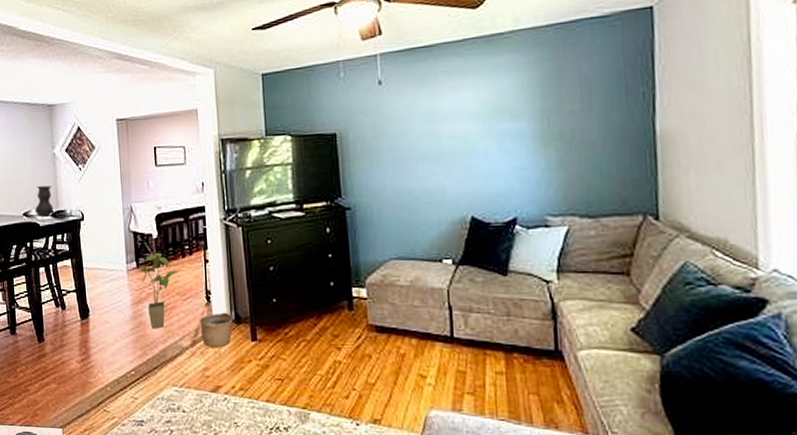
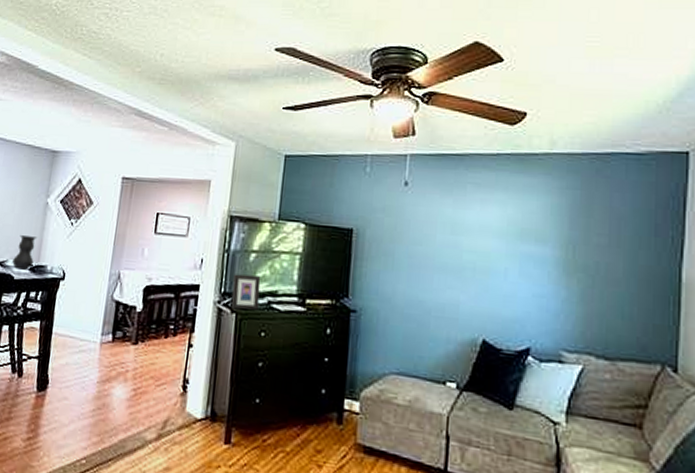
house plant: present [138,253,180,329] -> none [113,328,159,415]
basket: present [200,312,234,348] -> none [169,406,209,447]
picture frame: none [234,190,261,223] -> present [230,274,261,310]

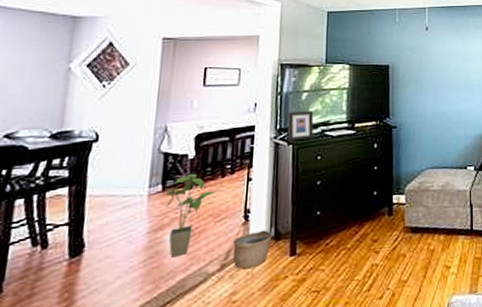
vase: present [12,235,38,270] -> none [25,103,59,139]
house plant: none [113,328,159,415] -> present [164,174,216,258]
basket: none [169,406,209,447] -> present [232,230,273,269]

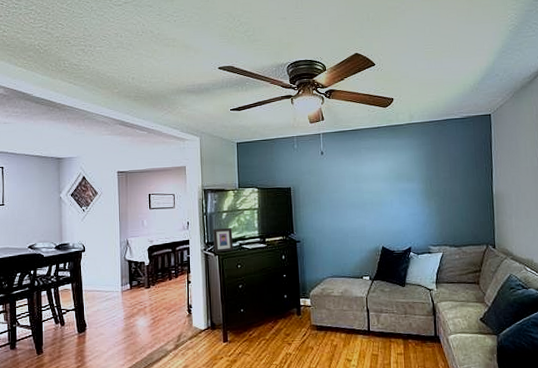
house plant: present [164,174,216,258] -> none [132,277,167,338]
basket: present [232,230,273,269] -> none [182,321,210,350]

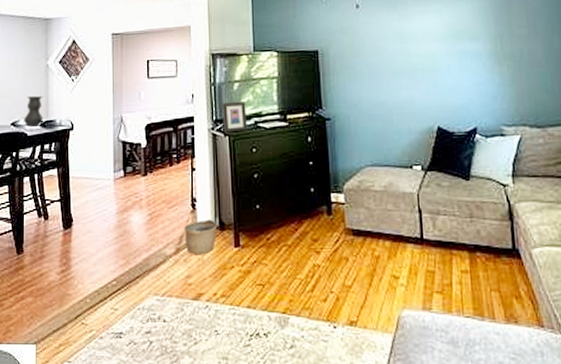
vase: none [40,223,58,249] -> present [24,96,43,127]
basket: none [182,321,210,350] -> present [184,219,218,255]

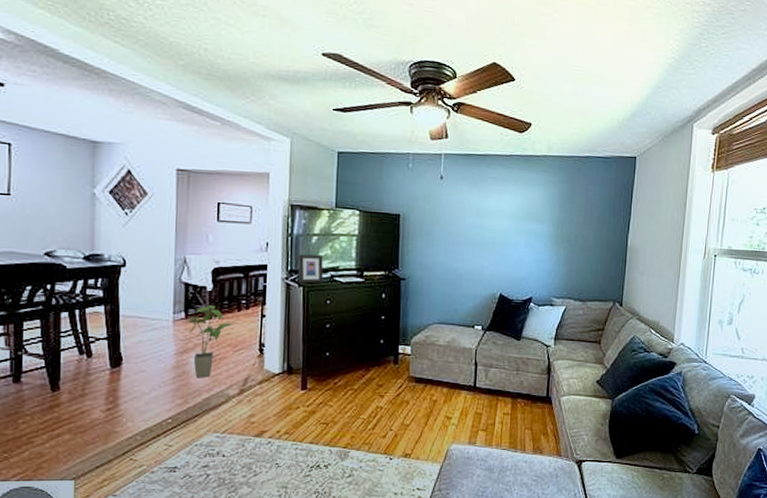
vase: present [24,96,43,127] -> none [62,226,88,259]
house plant: none [126,162,167,237] -> present [187,306,233,378]
basket: present [184,219,218,255] -> none [250,364,286,396]

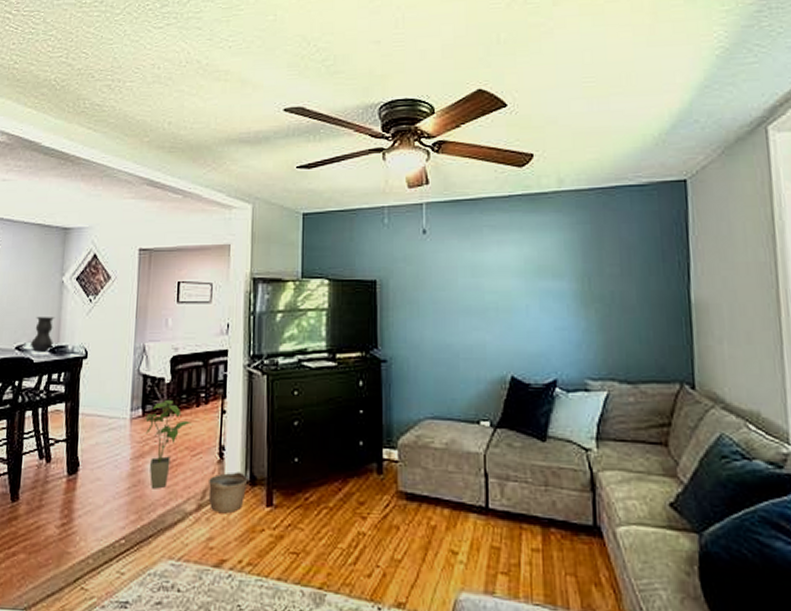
vase: none [62,226,88,259] -> present [31,317,55,352]
basket: none [250,364,286,396] -> present [208,472,248,514]
picture frame: present [298,254,324,284] -> none [261,336,289,371]

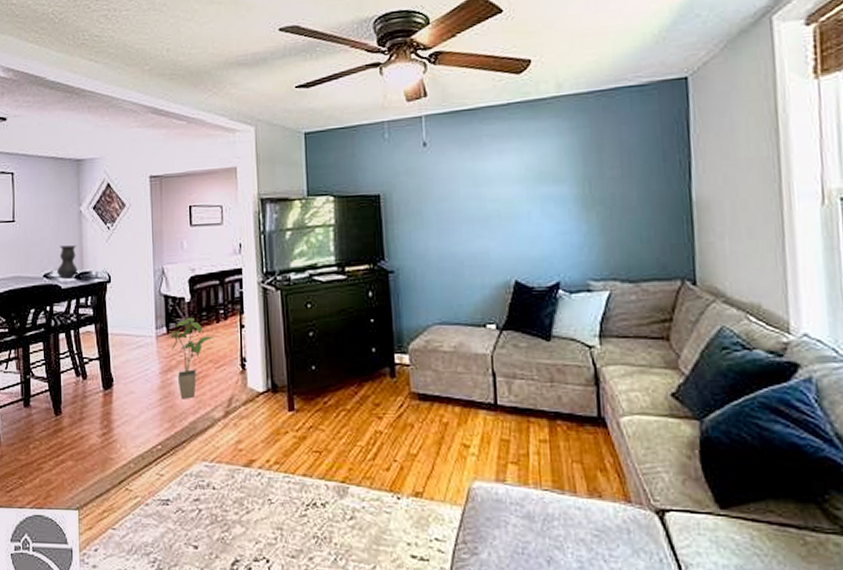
basket: present [208,472,248,514] -> none [234,380,270,419]

